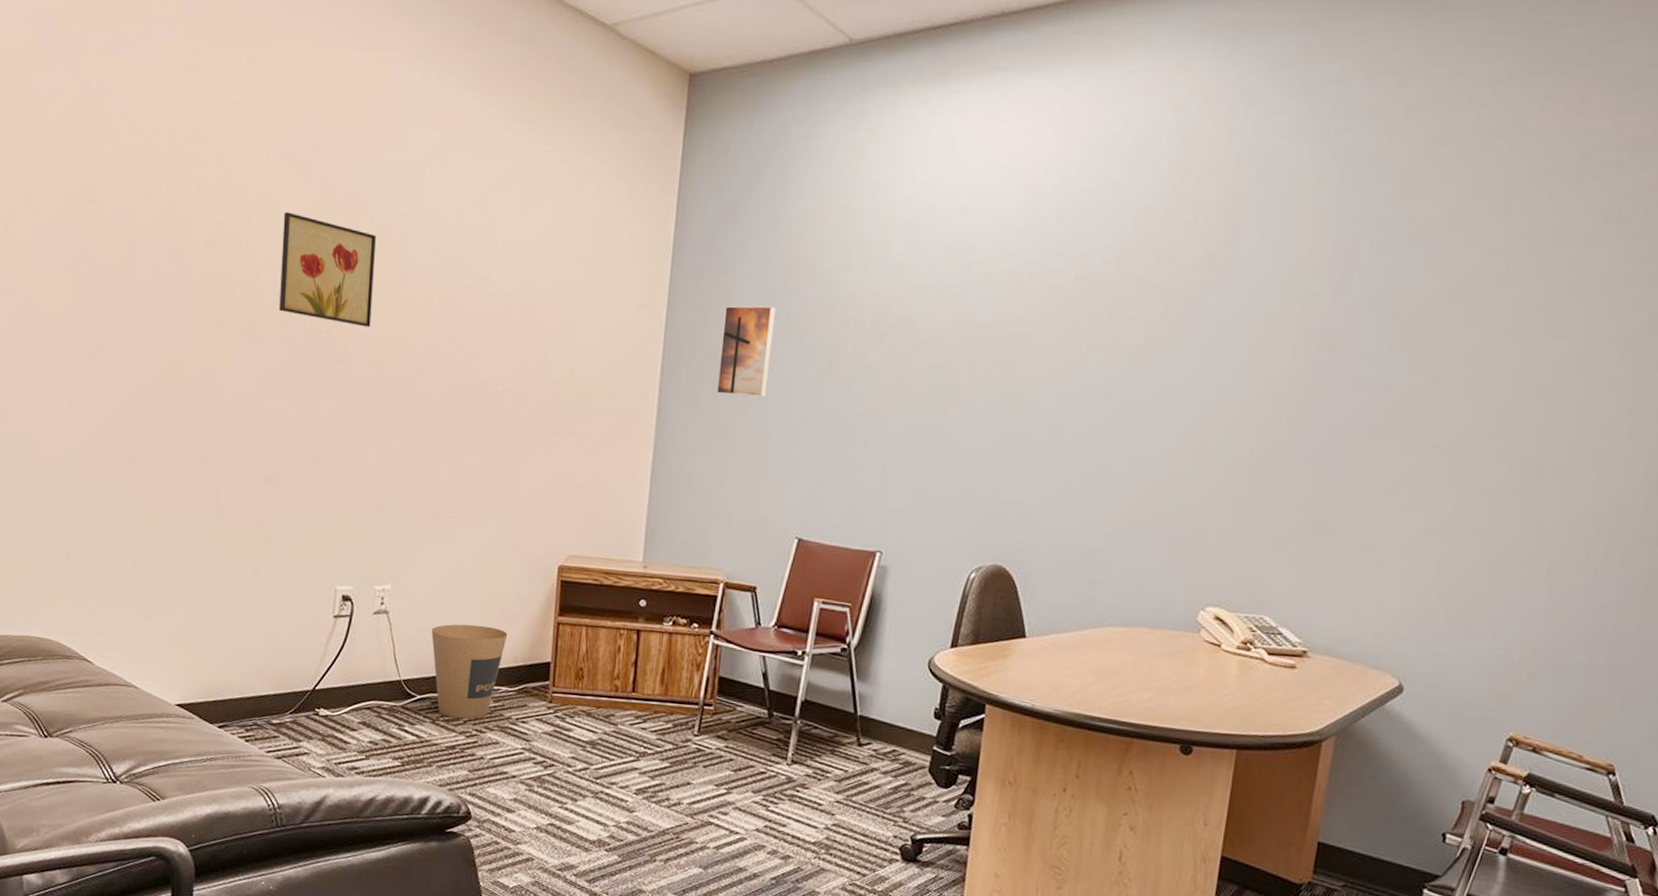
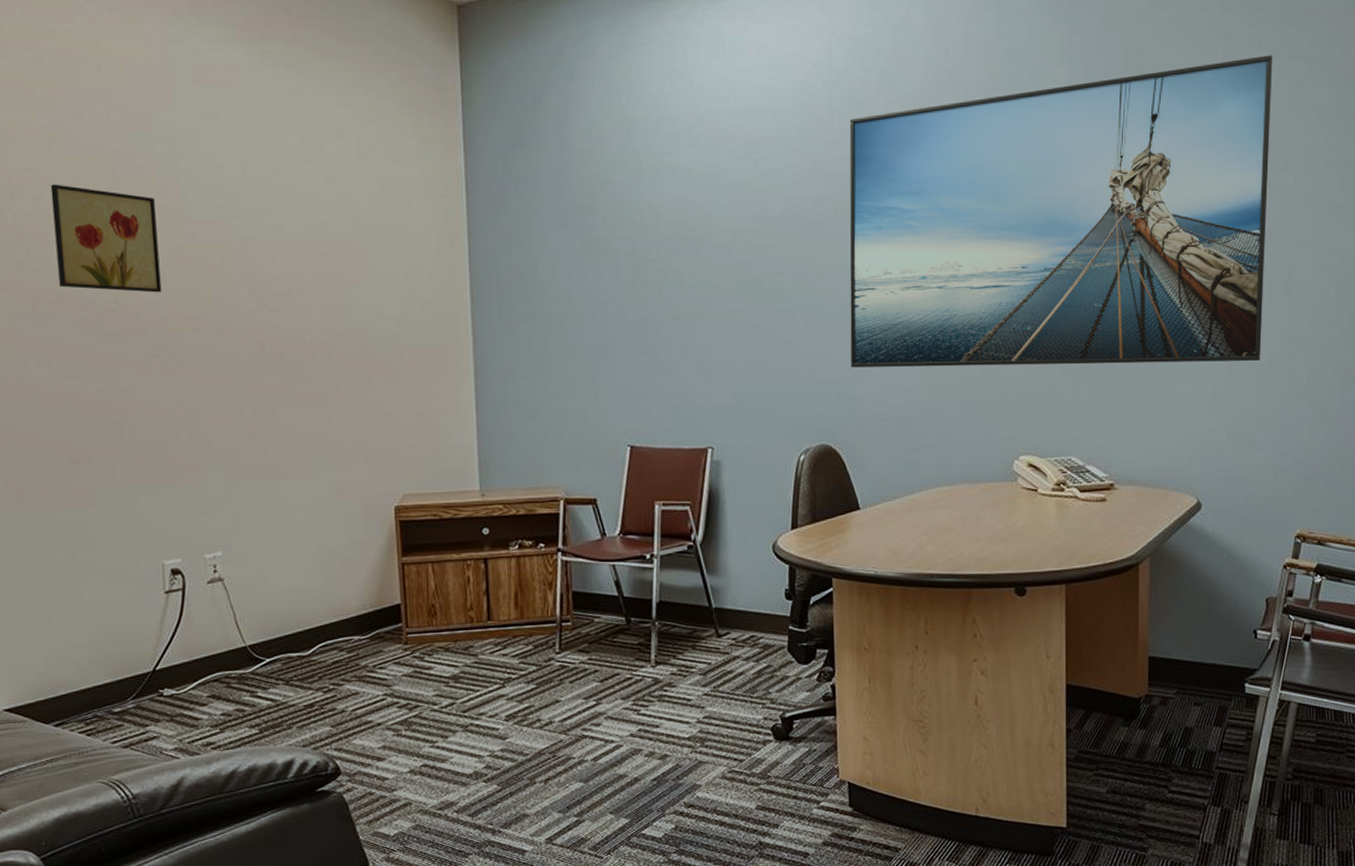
trash can: present [431,624,508,719] -> none [271,578,352,676]
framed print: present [716,305,776,398] -> none [526,224,579,315]
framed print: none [1038,206,1563,542] -> present [849,55,1272,368]

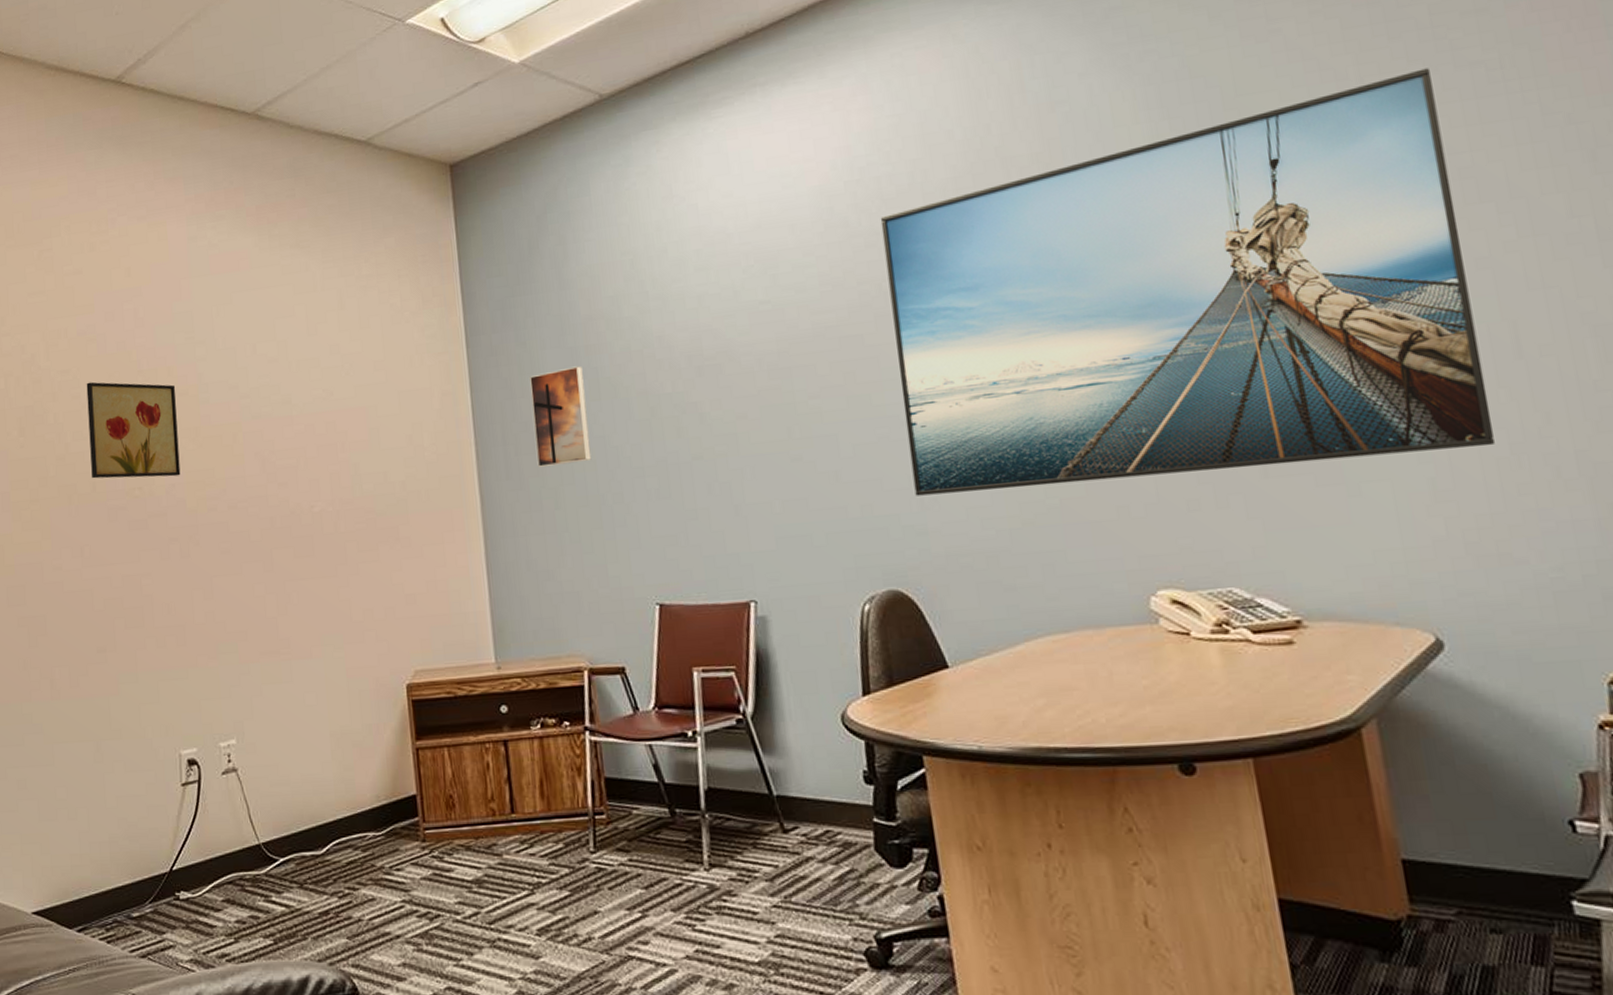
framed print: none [526,224,579,315] -> present [530,366,592,467]

